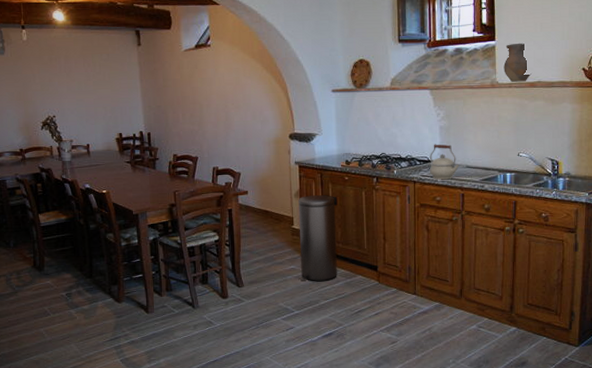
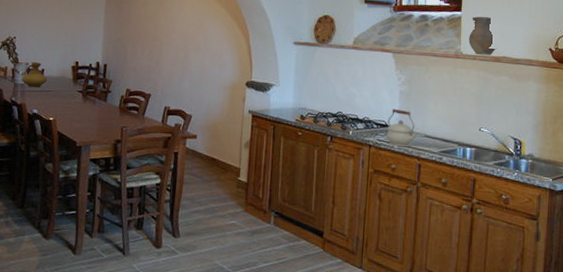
jug: none [69,138,94,164] -> present [21,62,47,88]
pedal bin: present [298,195,338,282] -> none [238,147,288,243]

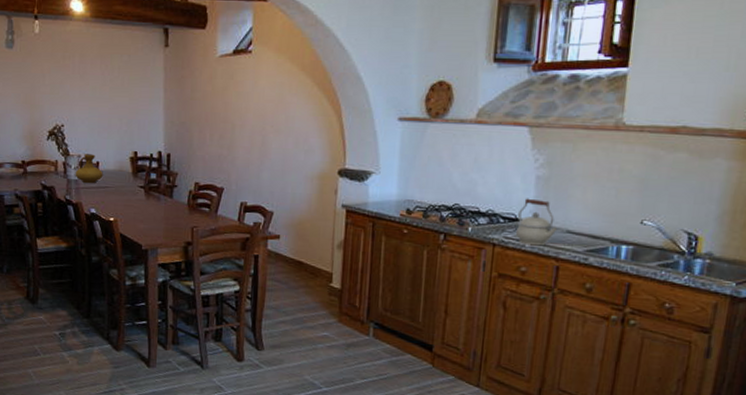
ceramic pitcher: present [469,16,497,55] -> none [635,73,675,125]

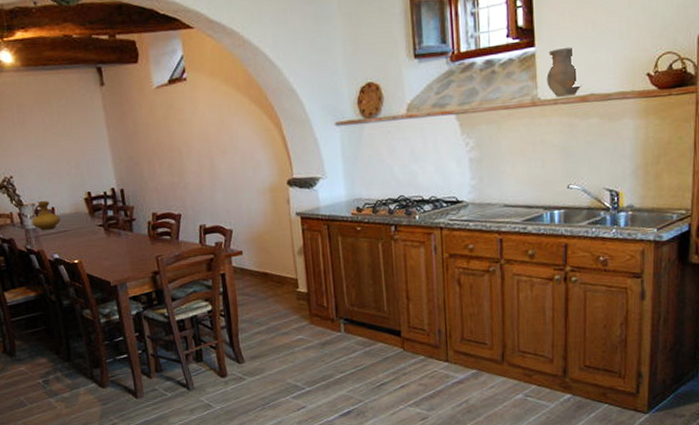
kettle: present [515,198,558,246] -> none [458,180,496,224]
ceramic pitcher: none [635,73,675,125] -> present [546,48,582,97]

